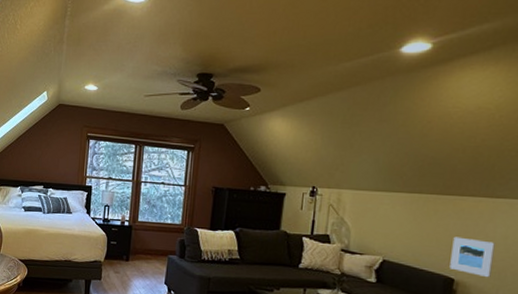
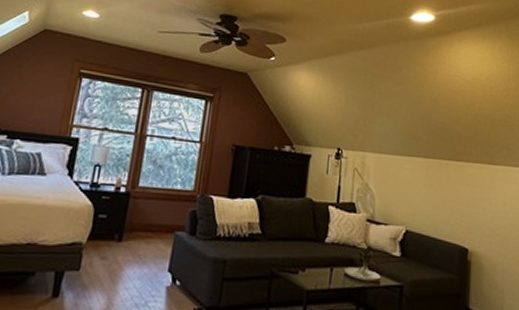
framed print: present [449,236,495,278] -> none [463,204,497,247]

